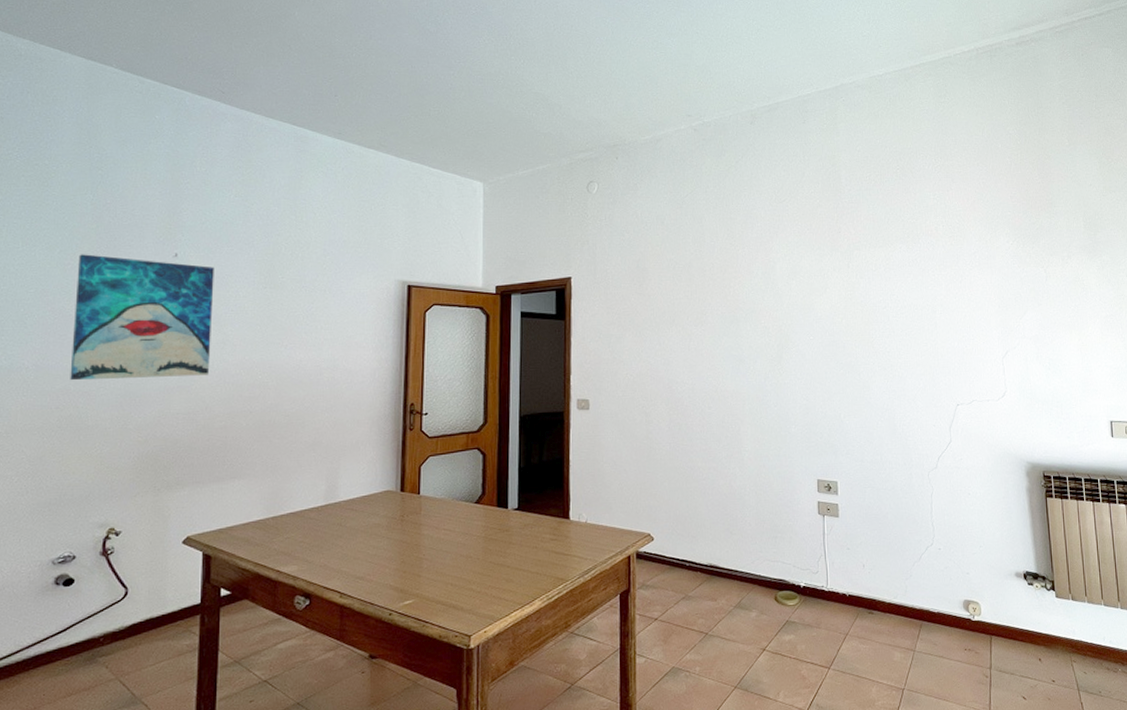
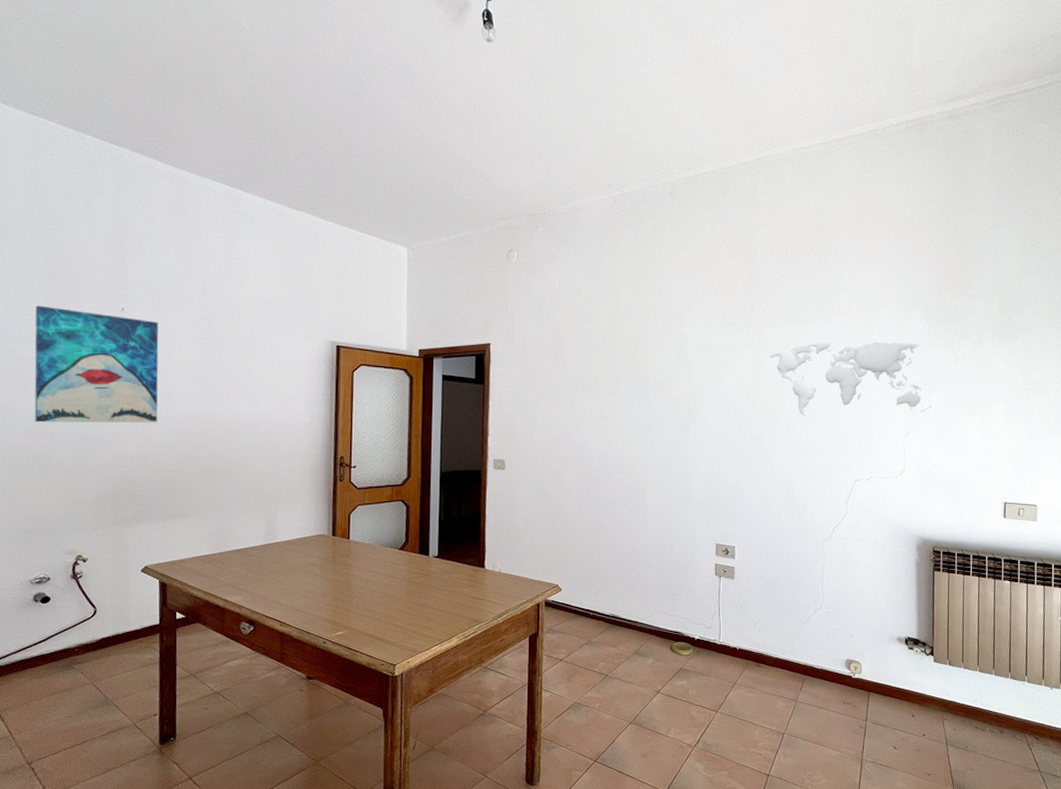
world map: none [860,261,1027,340] -> present [770,341,932,416]

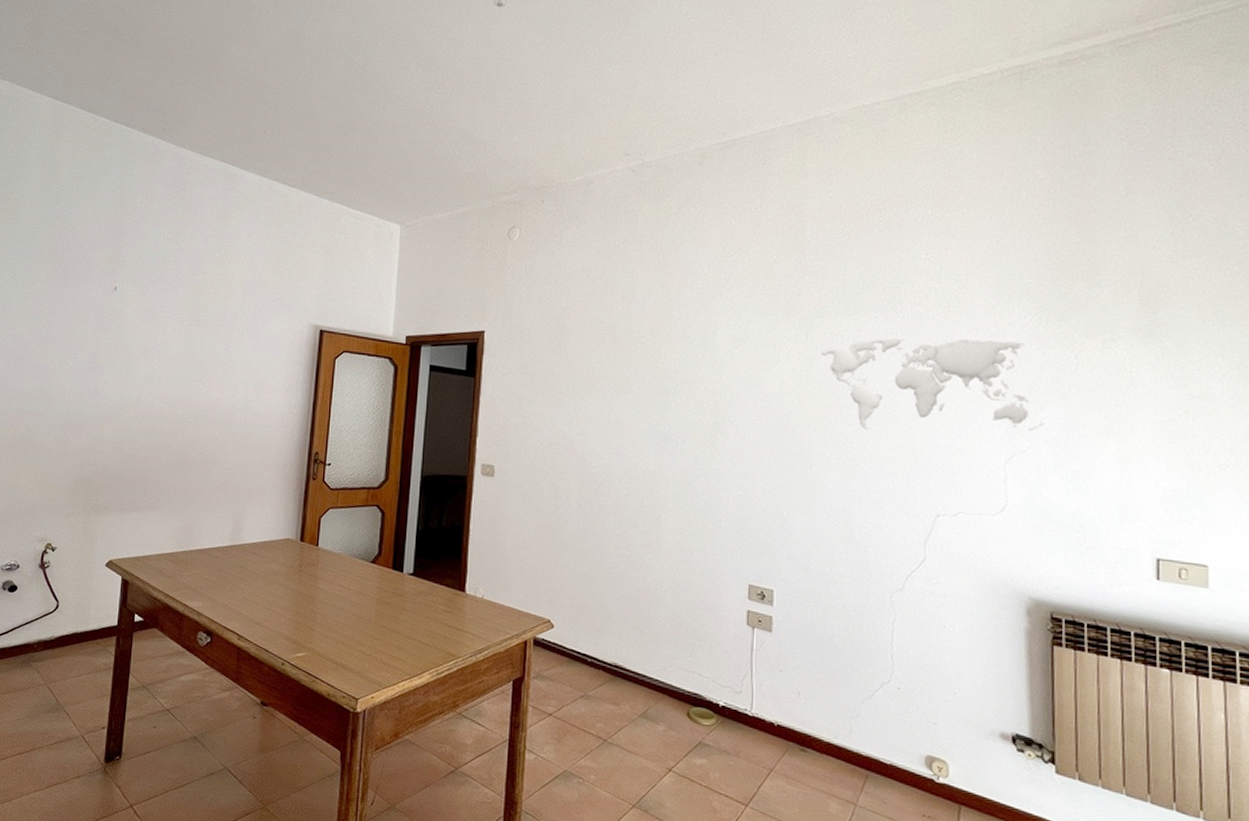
wall art: present [34,305,159,423] -> none [24,284,147,407]

